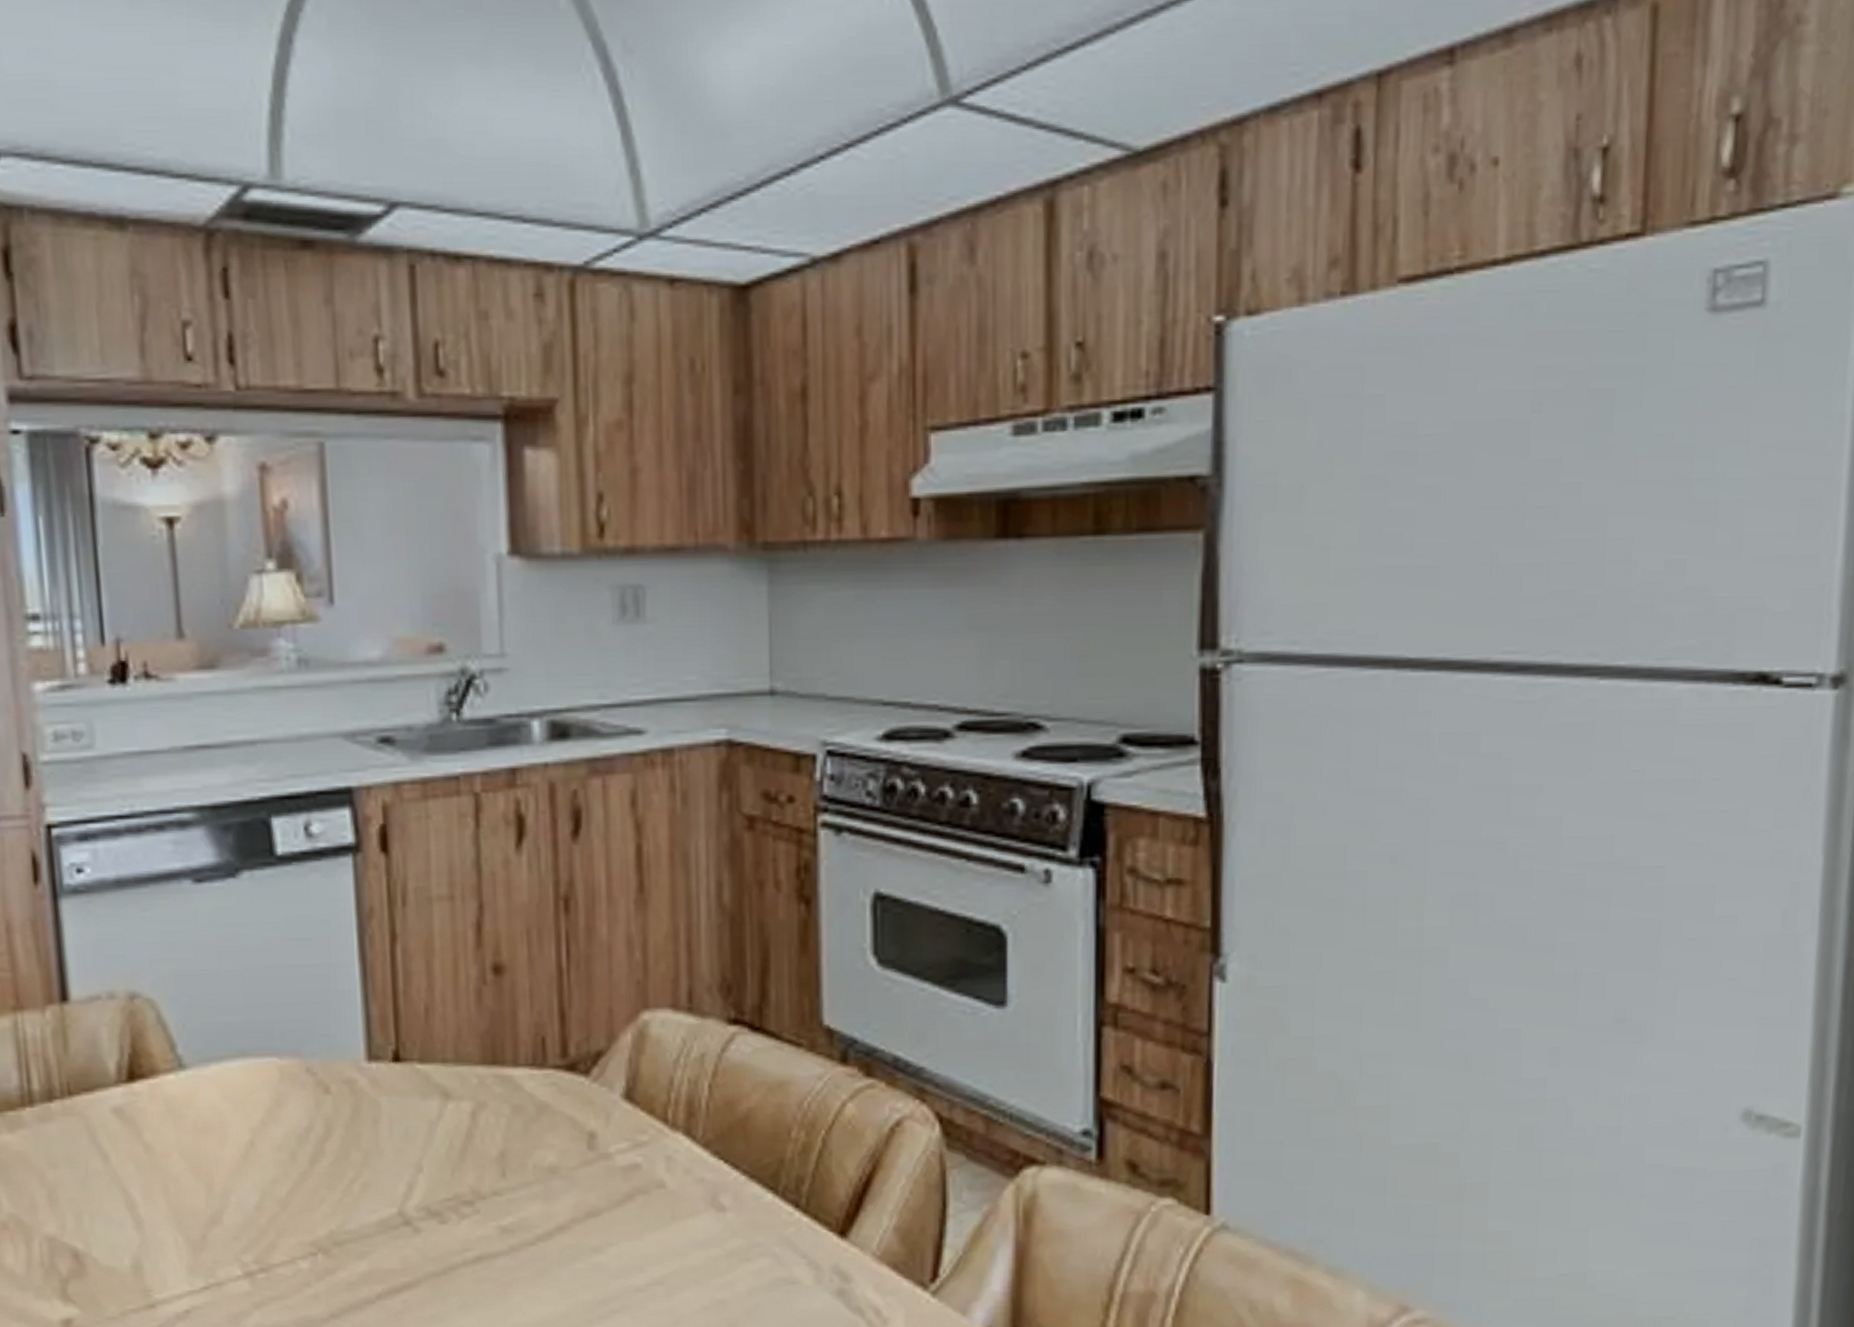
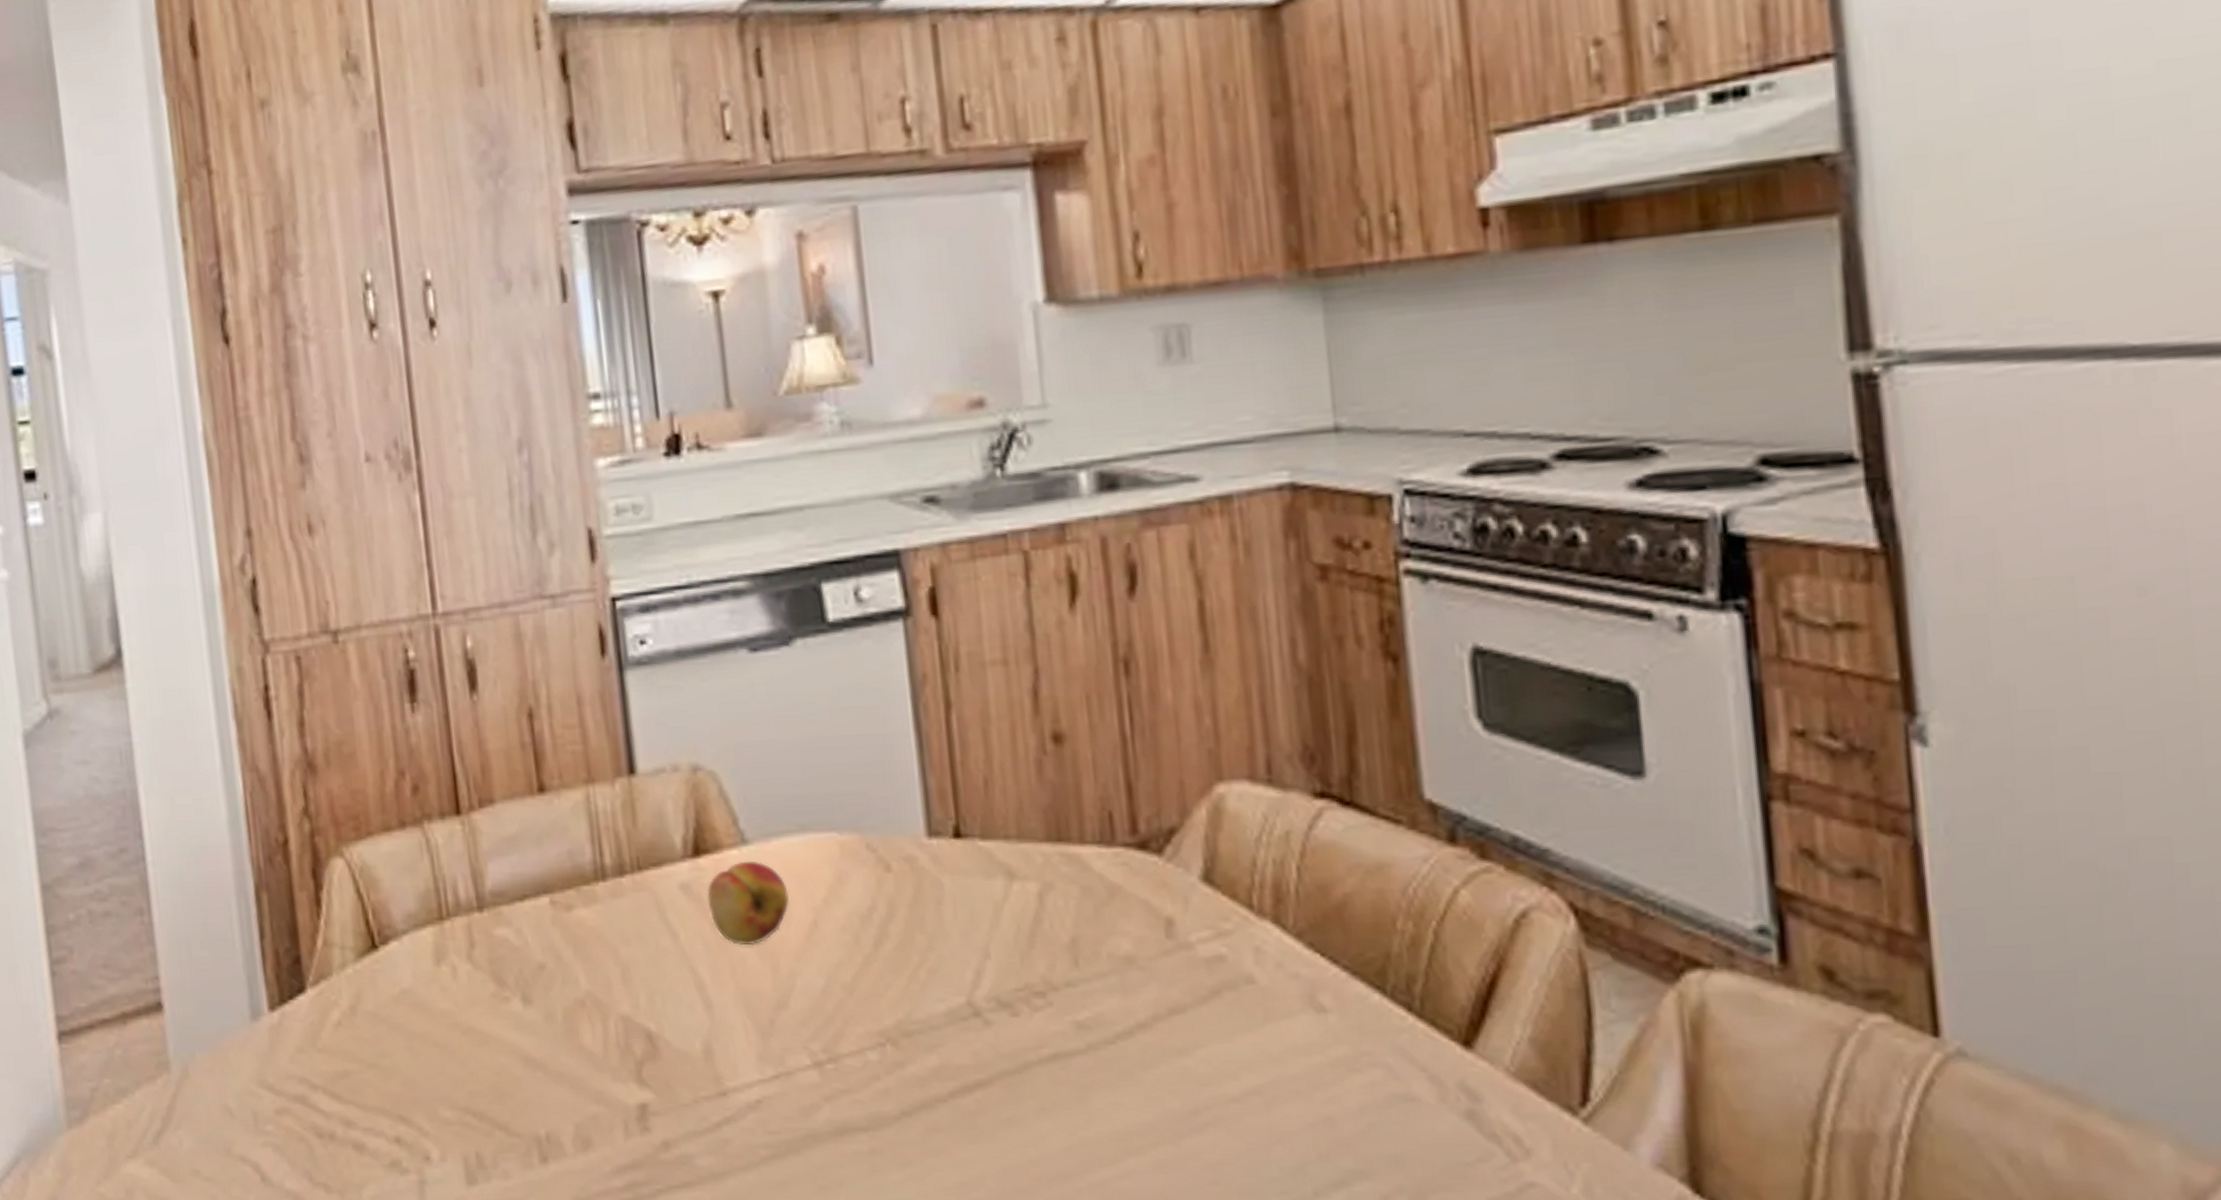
fruit: none [140,1085,226,1166] -> present [706,860,789,946]

